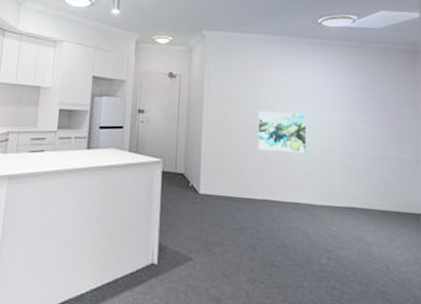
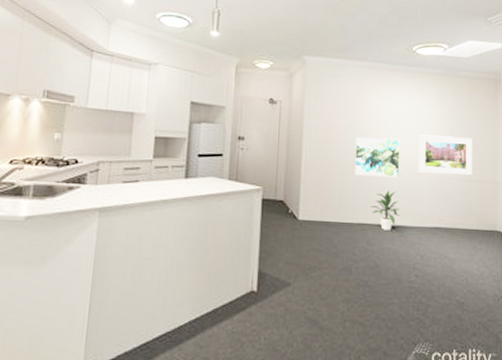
indoor plant: none [276,166,308,209] -> present [370,190,400,230]
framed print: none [328,108,390,153] -> present [419,134,472,176]

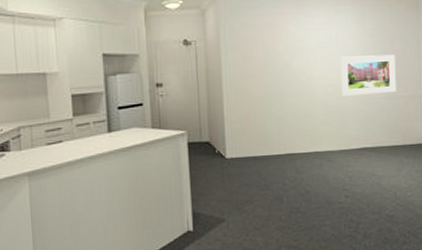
wall art: present [355,137,400,178] -> none [276,65,323,107]
indoor plant: present [370,190,400,230] -> none [296,118,326,157]

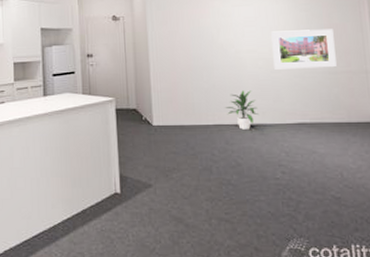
indoor plant: none [296,118,326,157] -> present [225,90,258,130]

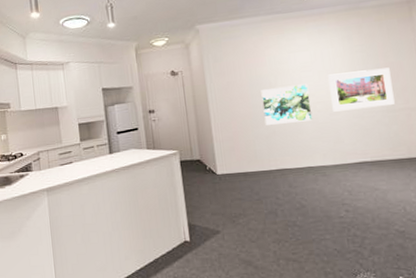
wall art: none [202,39,254,78] -> present [261,84,313,125]
indoor plant: present [225,90,258,130] -> none [287,134,319,172]

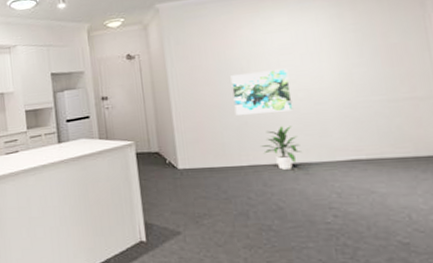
indoor plant: none [287,134,319,172] -> present [261,126,301,170]
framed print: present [328,67,395,112] -> none [312,49,398,101]

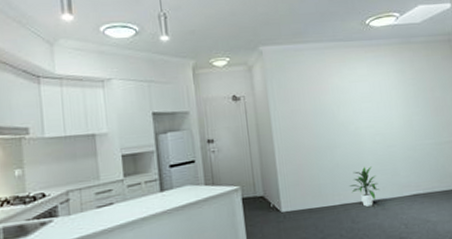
wall art: present [230,68,293,115] -> none [324,115,373,158]

